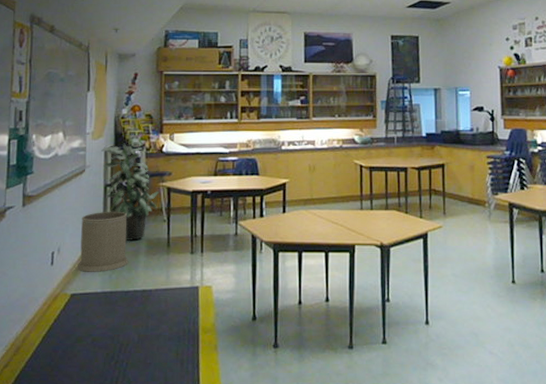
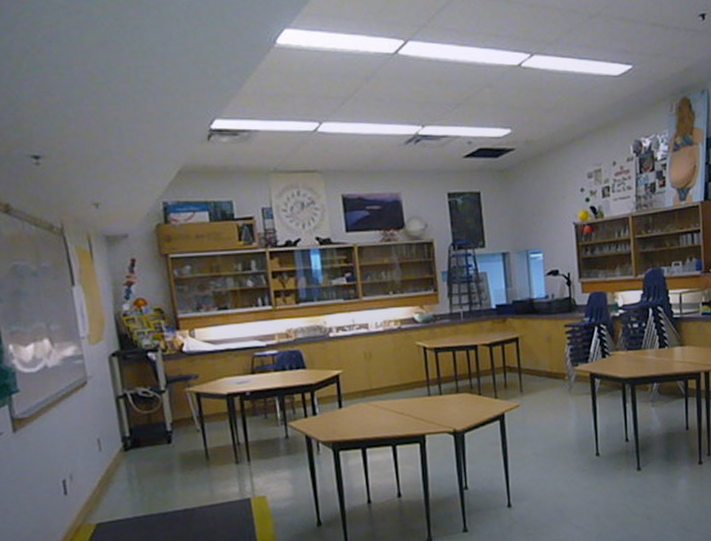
trash can: present [77,211,128,272] -> none [93,425,161,498]
indoor plant: present [101,141,160,241] -> none [104,341,187,457]

